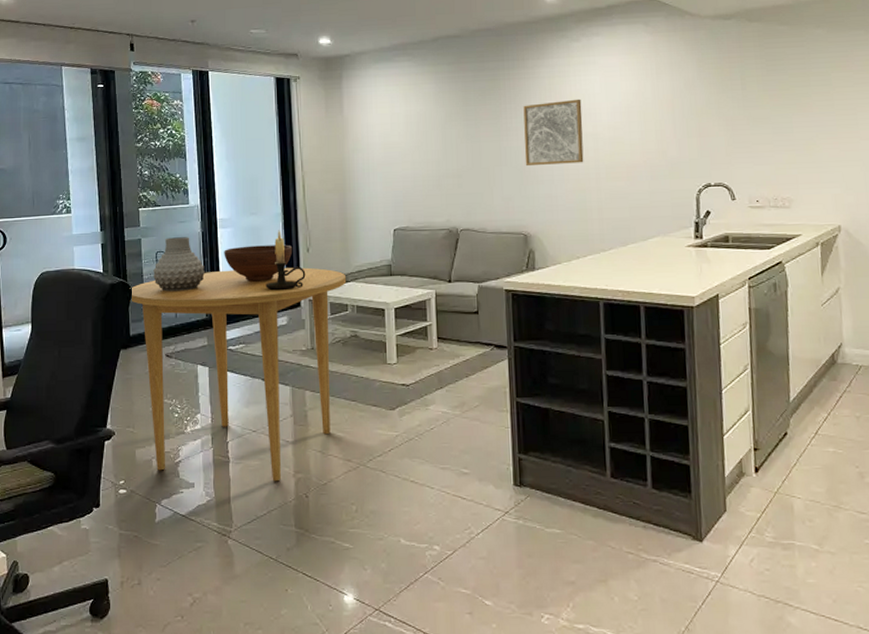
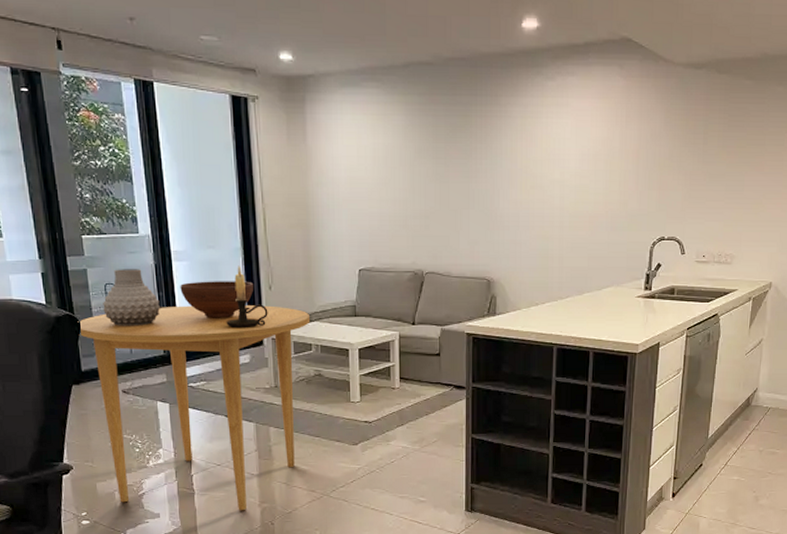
wall art: present [523,99,584,167] -> none [492,142,552,211]

